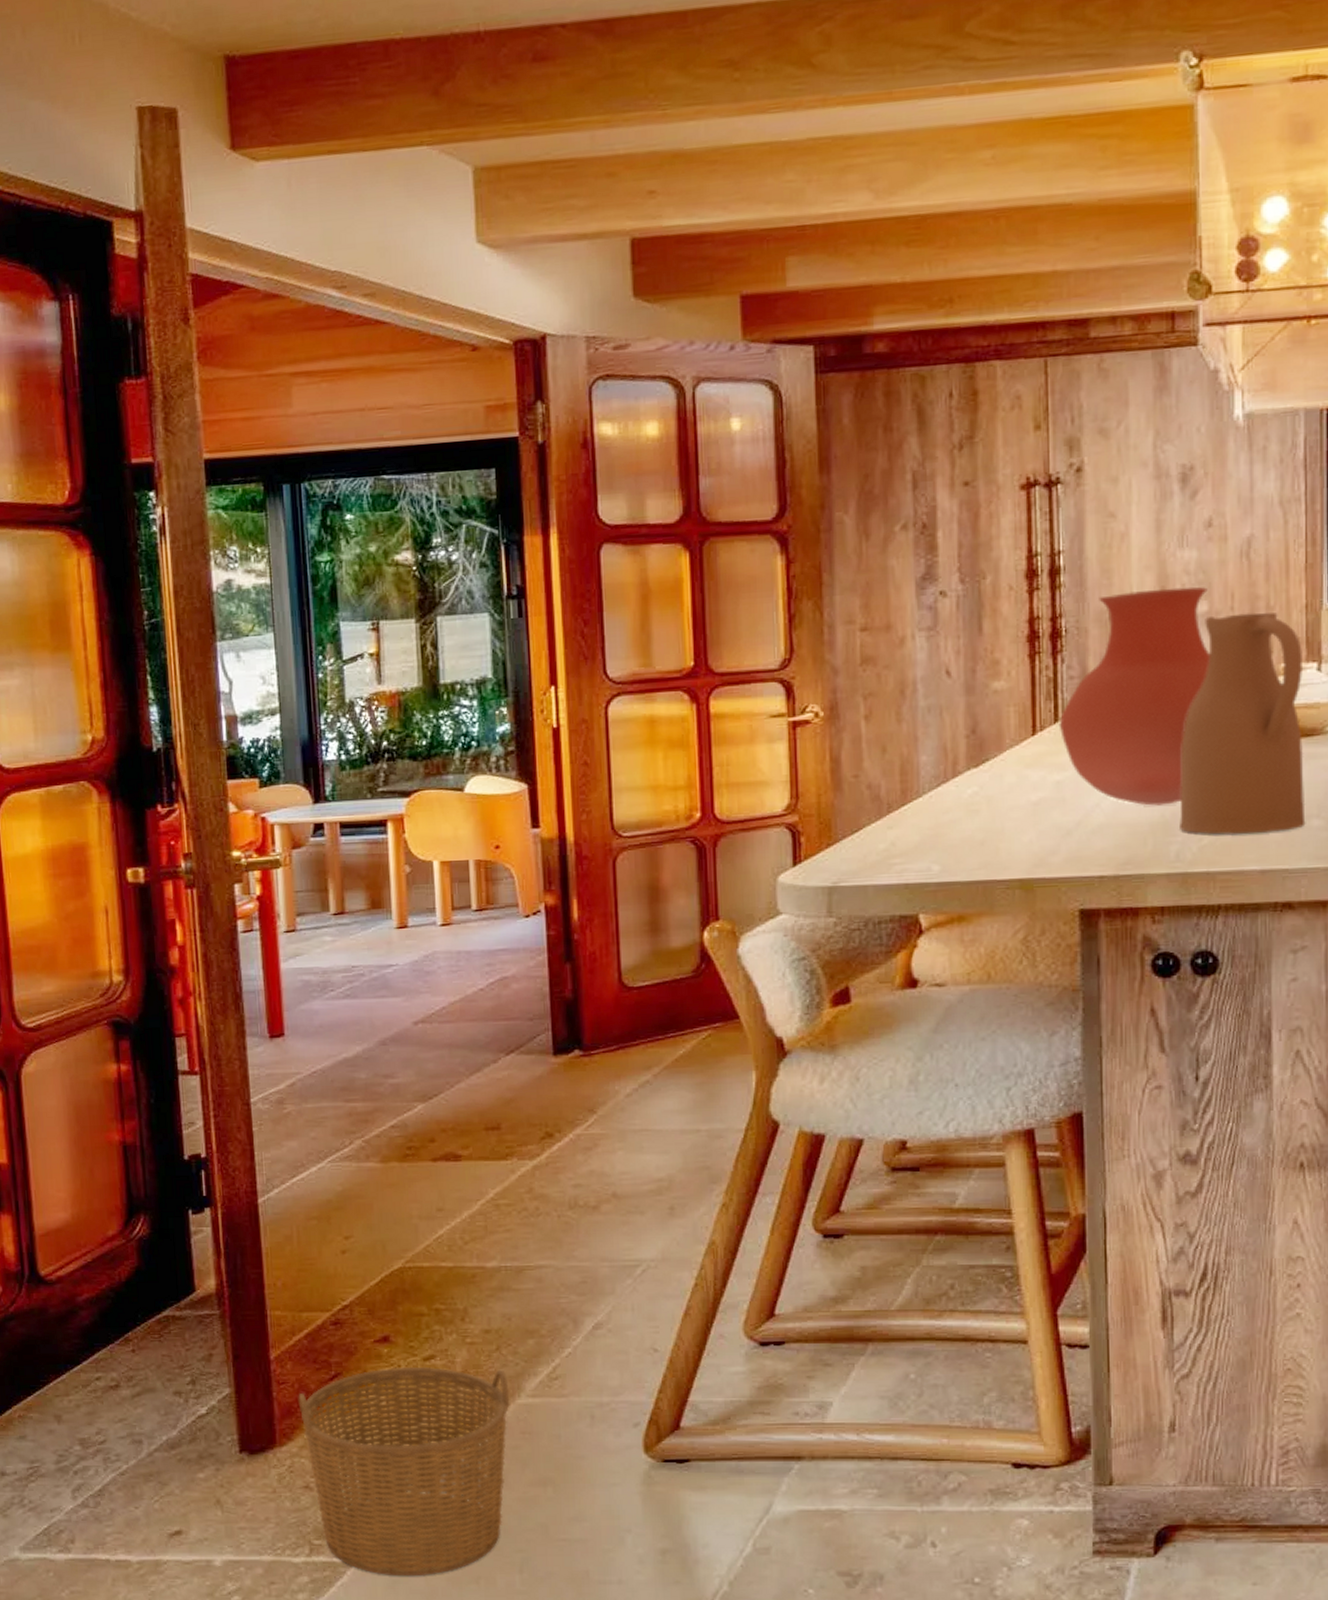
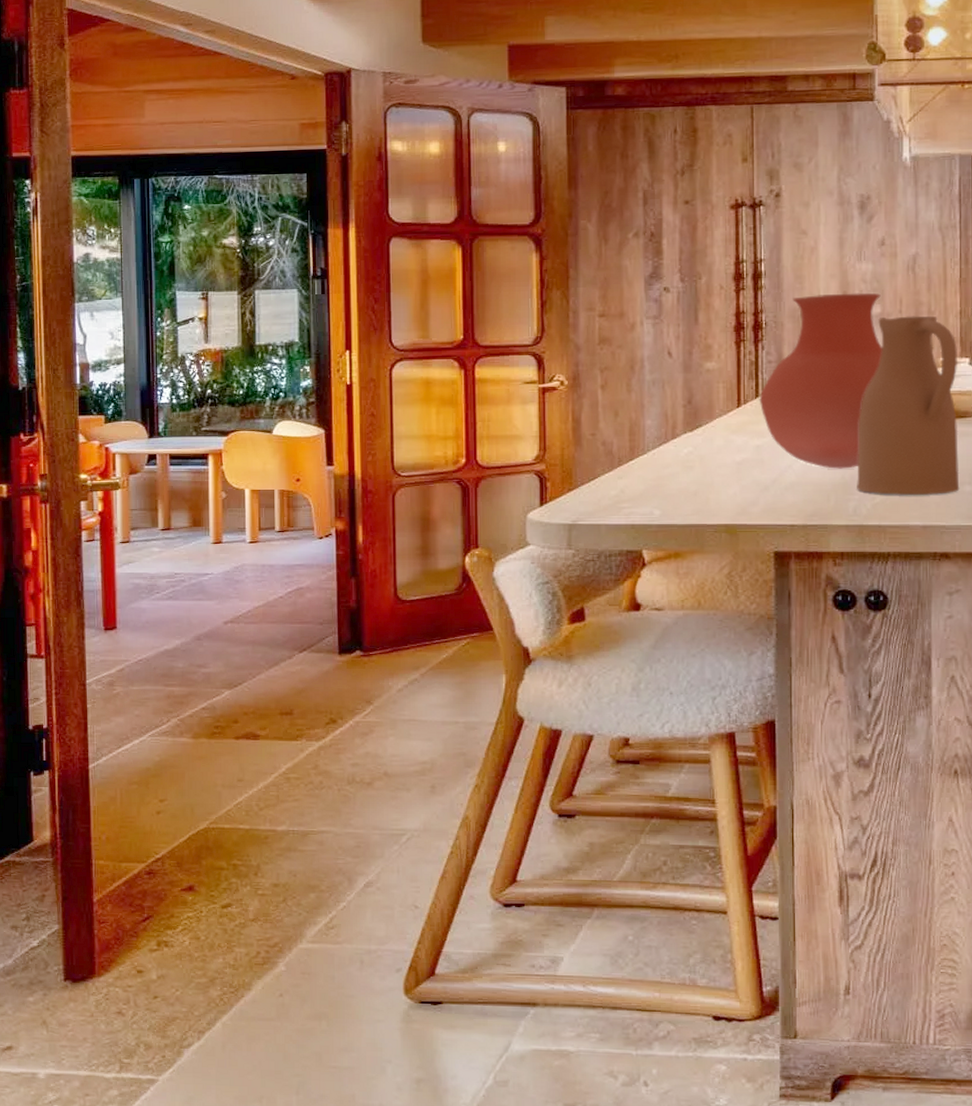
basket: present [298,1366,510,1577] -> none [115,912,293,1094]

